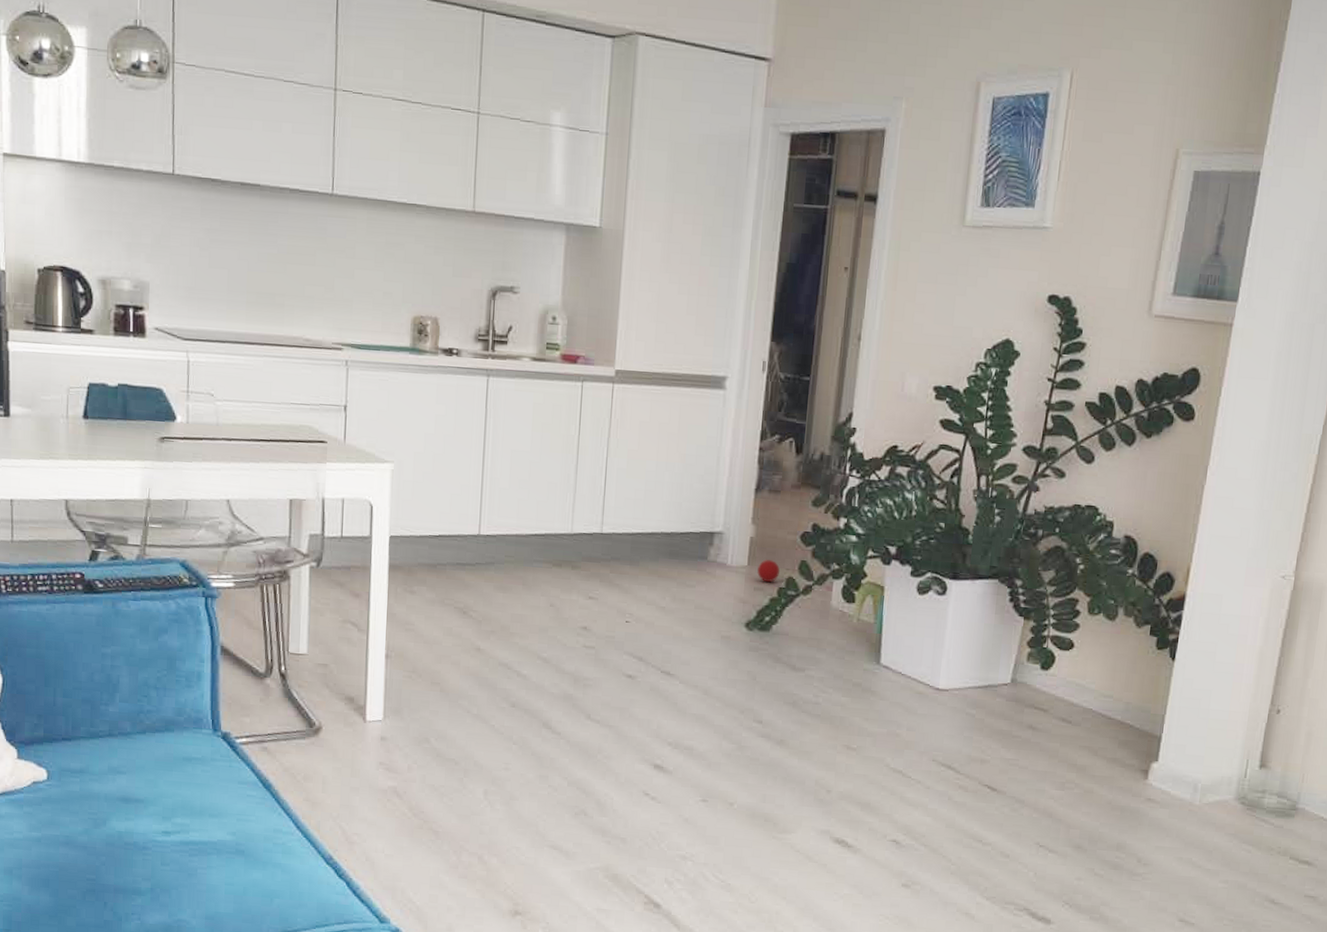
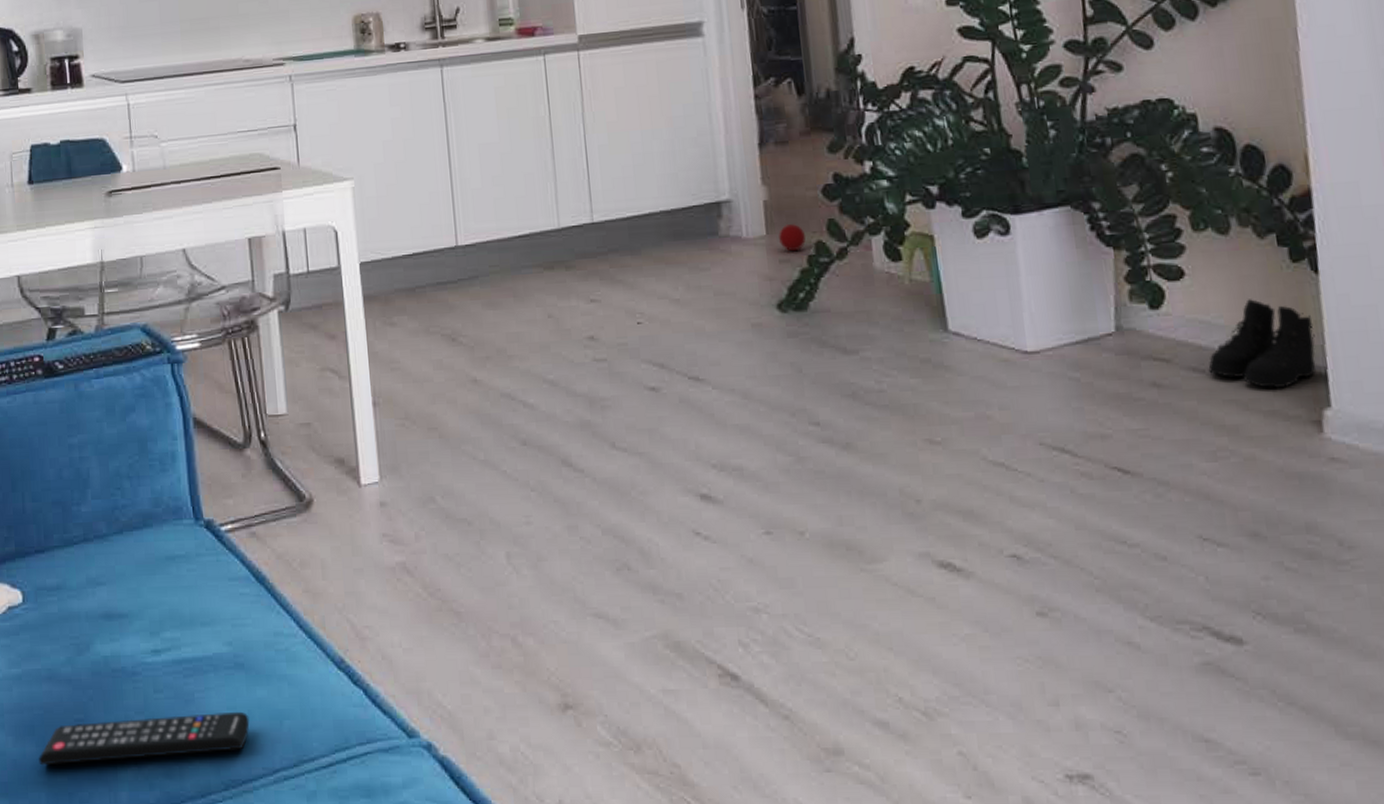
remote control: none [51,882,244,918] -> present [39,711,250,766]
boots: none [1074,672,1161,743] -> present [1208,299,1316,389]

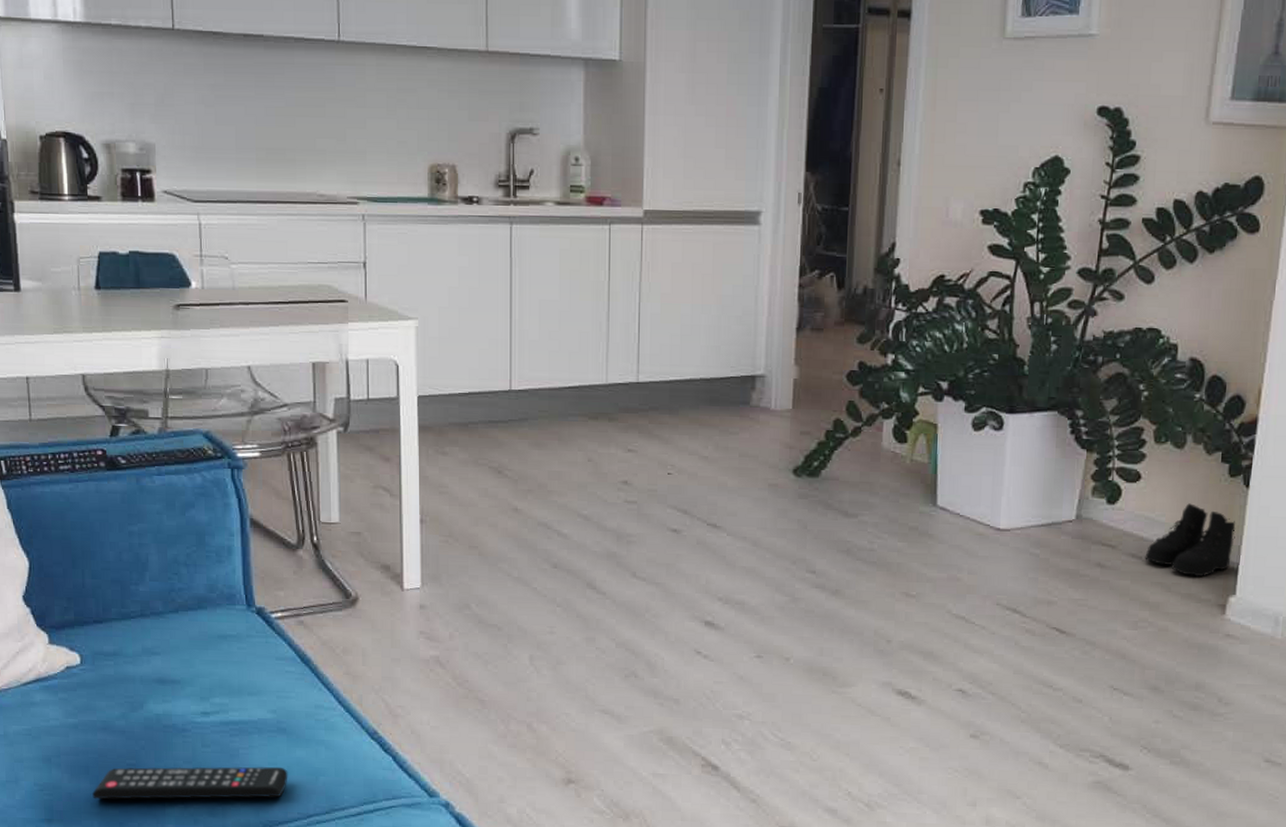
ball: present [778,224,806,252] -> none [803,402,826,426]

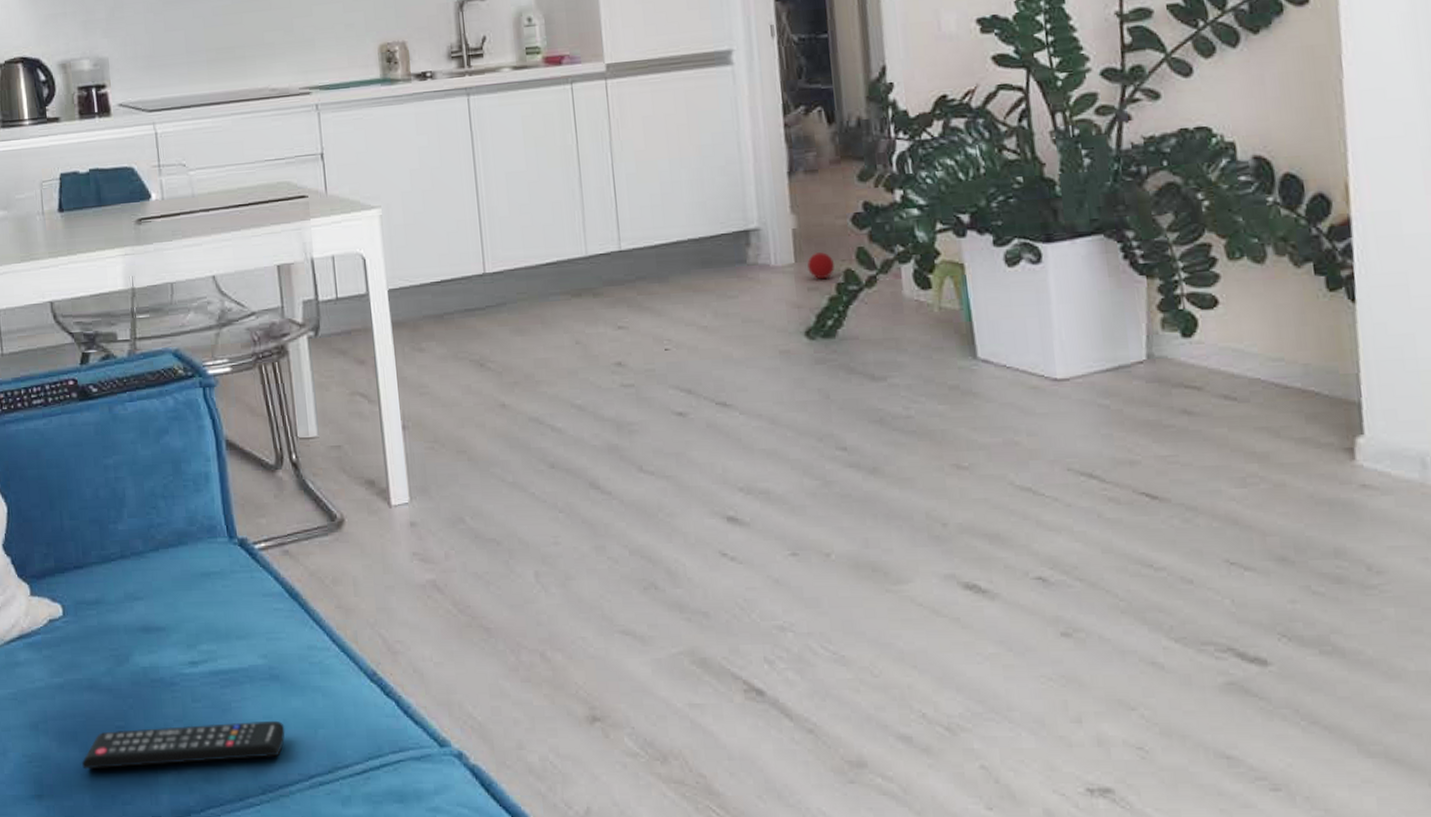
ball: none [803,402,826,426] -> present [807,252,834,280]
boots: present [1145,503,1236,577] -> none [1240,327,1350,417]

